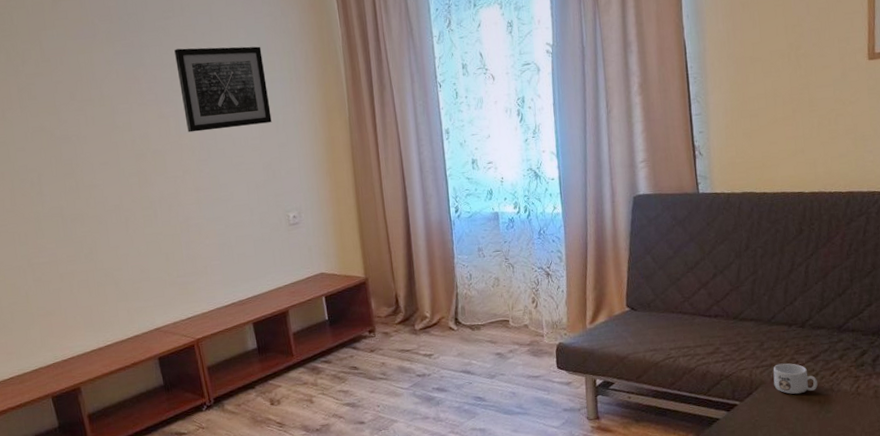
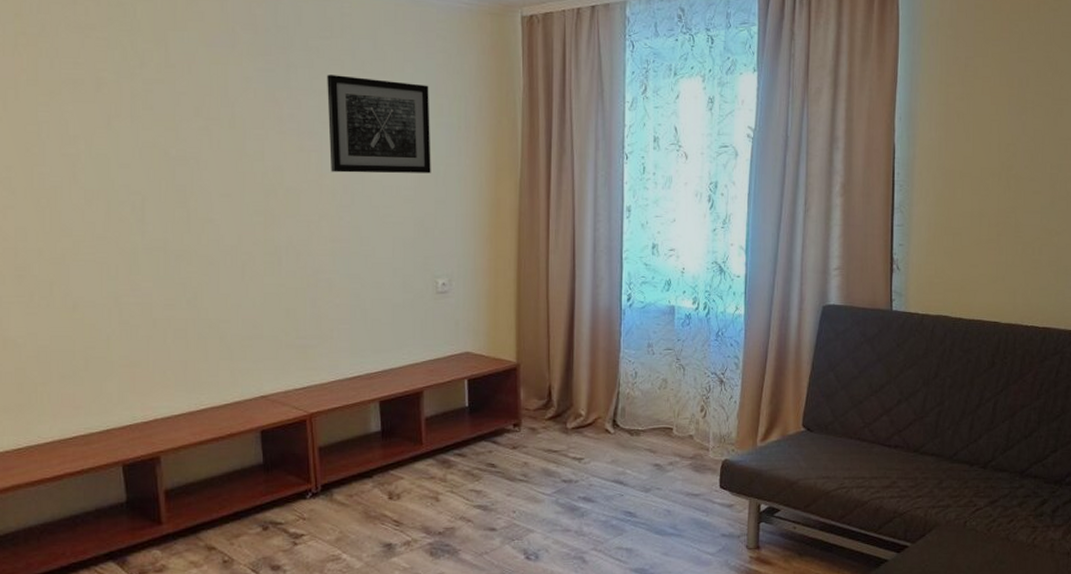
mug: present [773,363,818,394] -> none [949,505,994,541]

